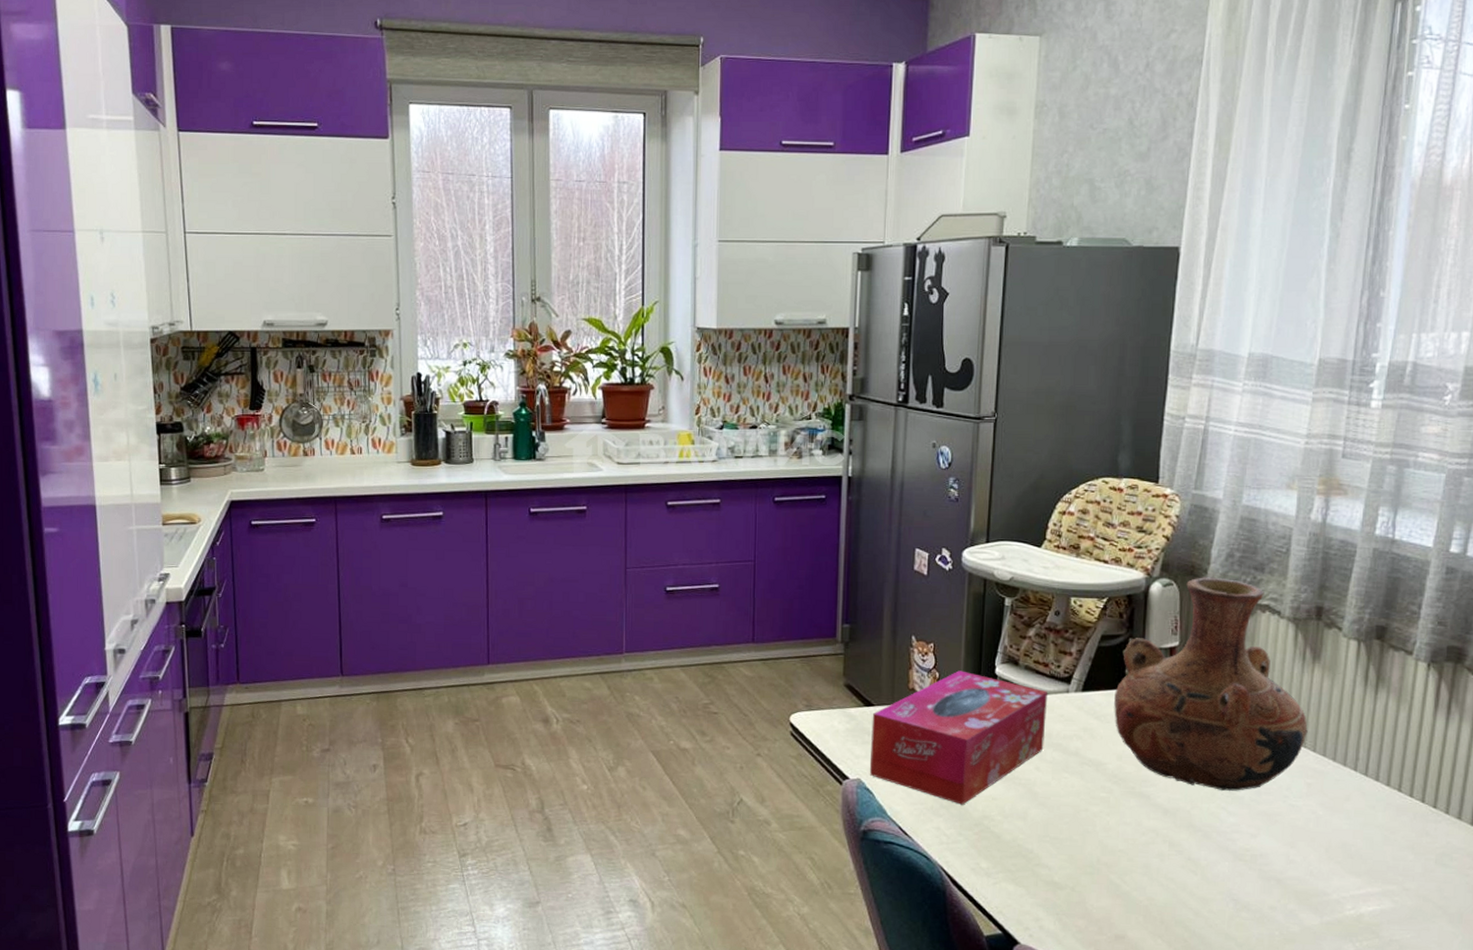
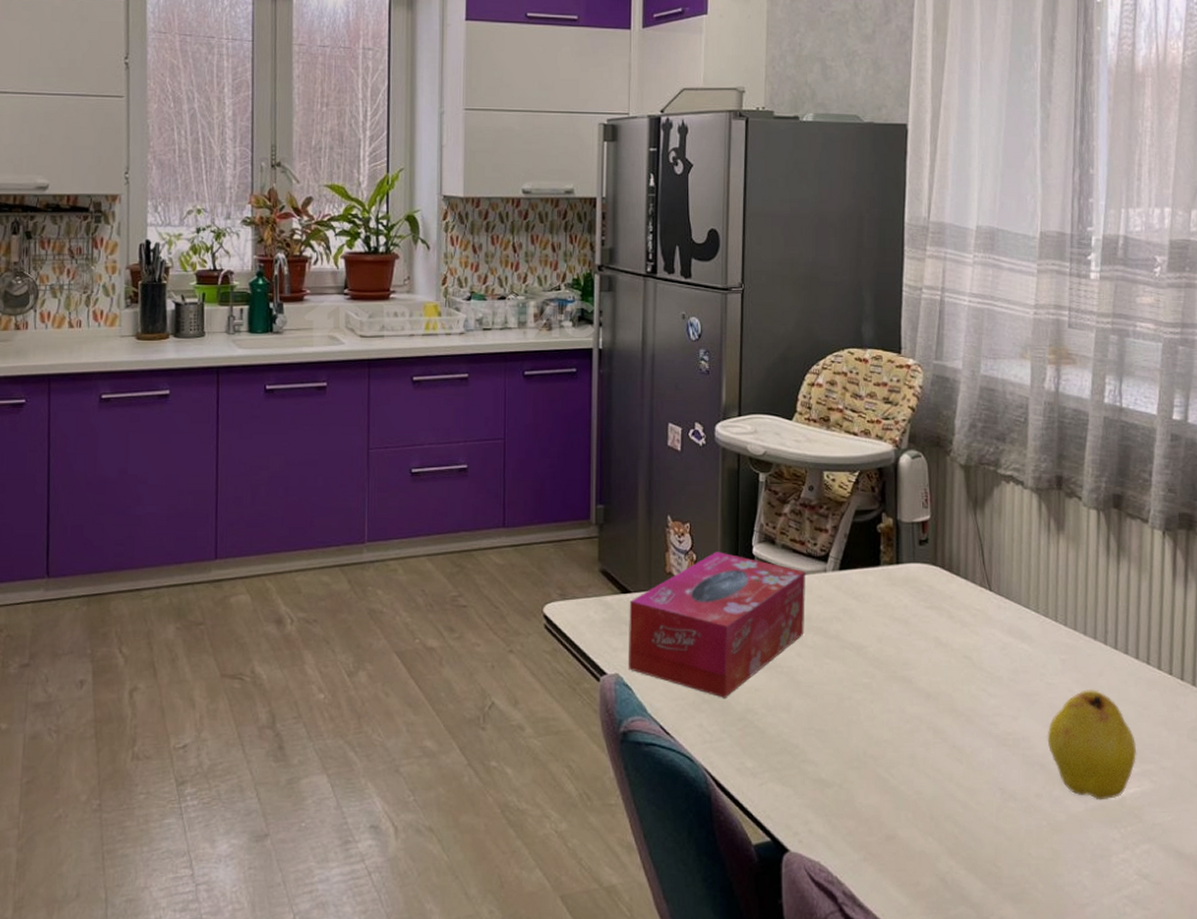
vase: present [1114,576,1308,791] -> none [871,447,1058,671]
fruit: none [1287,812,1380,916] -> present [1048,690,1137,800]

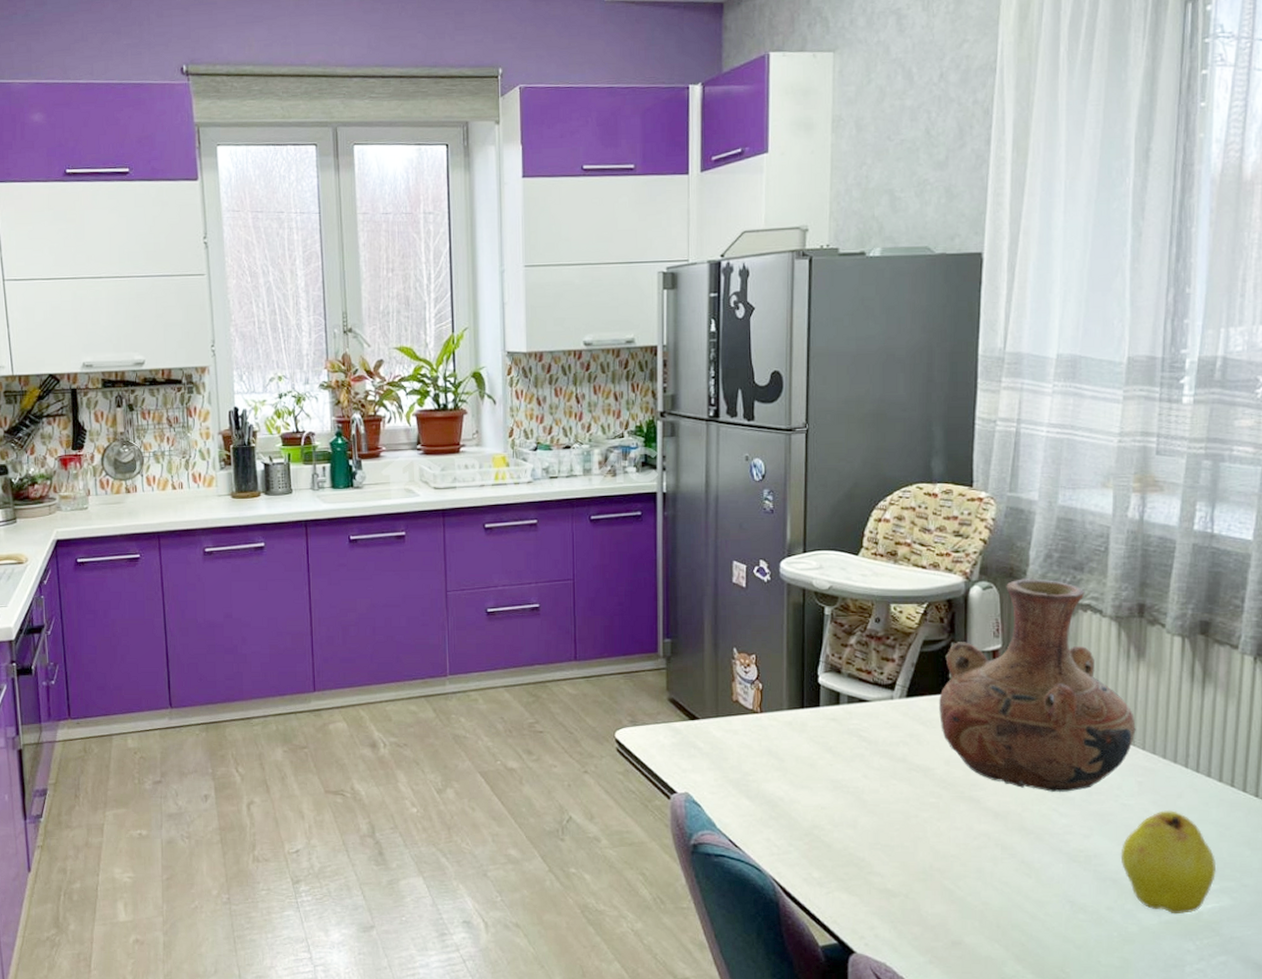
tissue box: present [627,552,805,698] -> none [697,681,872,815]
vase: none [871,447,1058,671] -> present [939,577,1136,792]

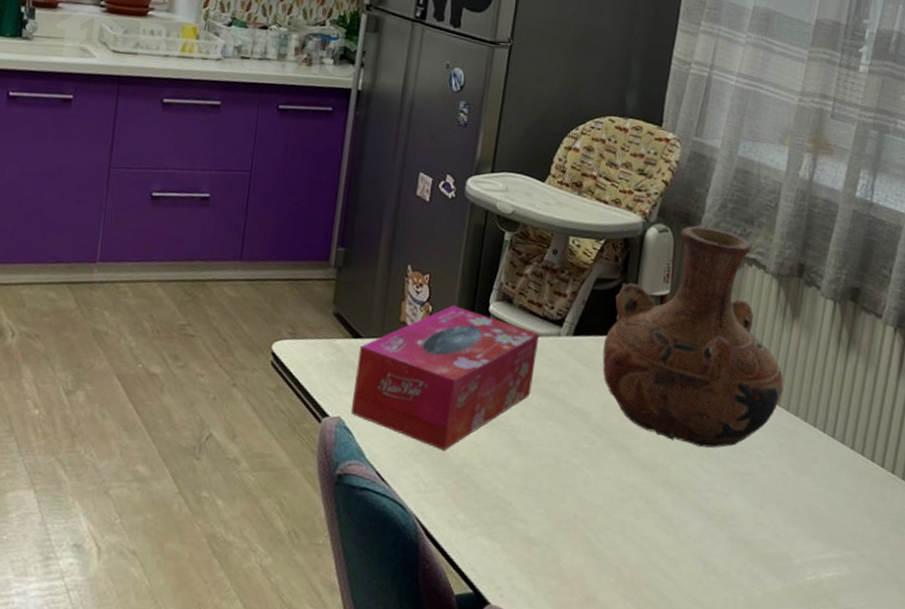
tissue box: none [697,681,872,815] -> present [350,305,539,451]
fruit: present [1122,810,1217,915] -> none [755,474,841,581]

